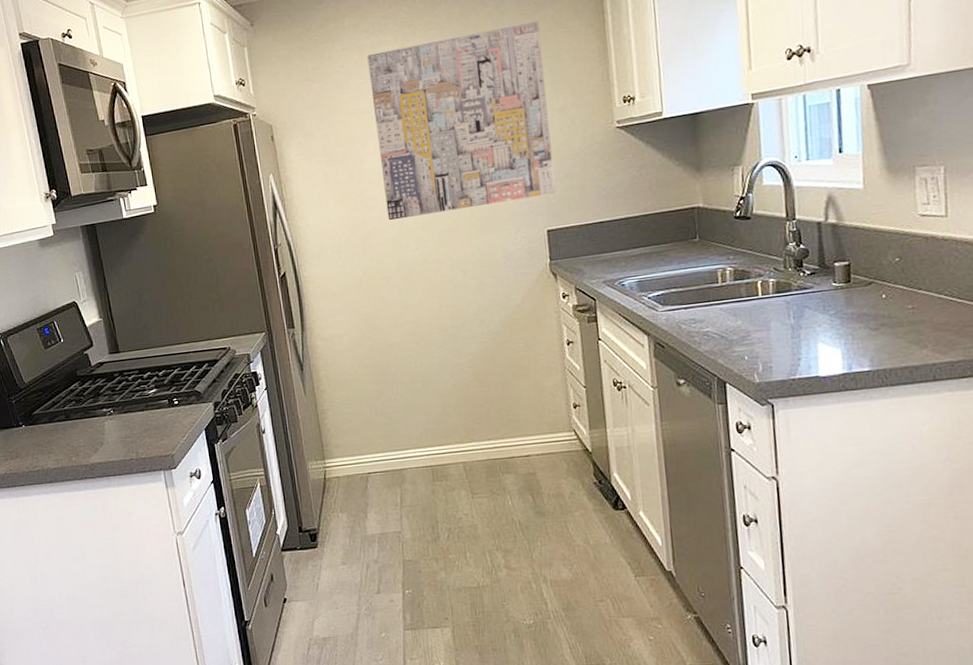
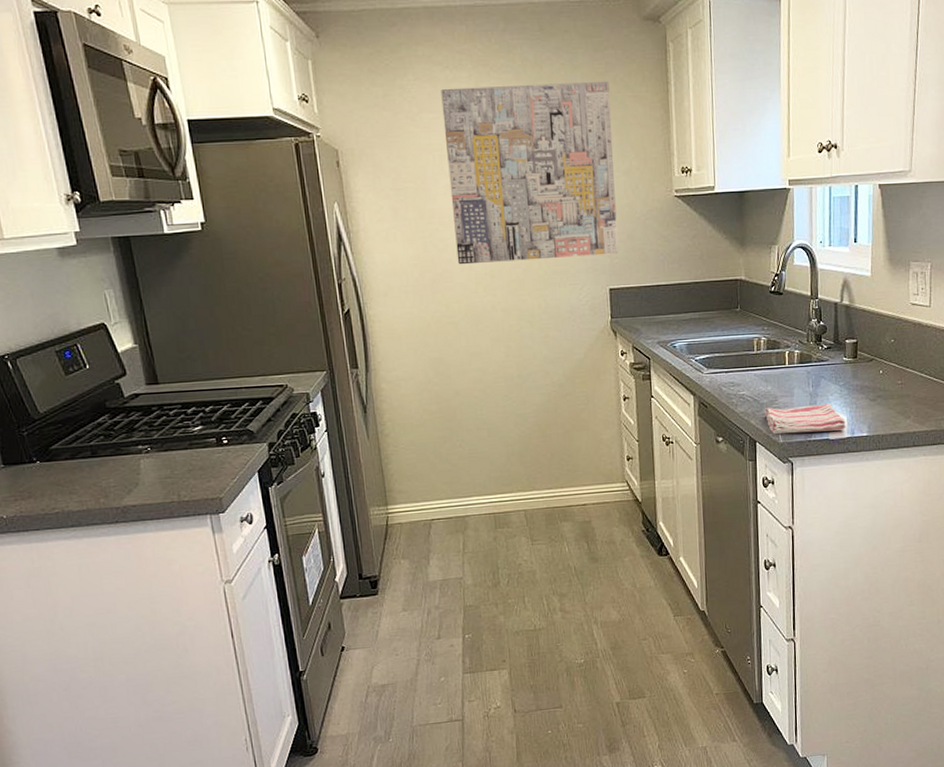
dish towel: none [733,336,841,373] -> present [764,404,846,434]

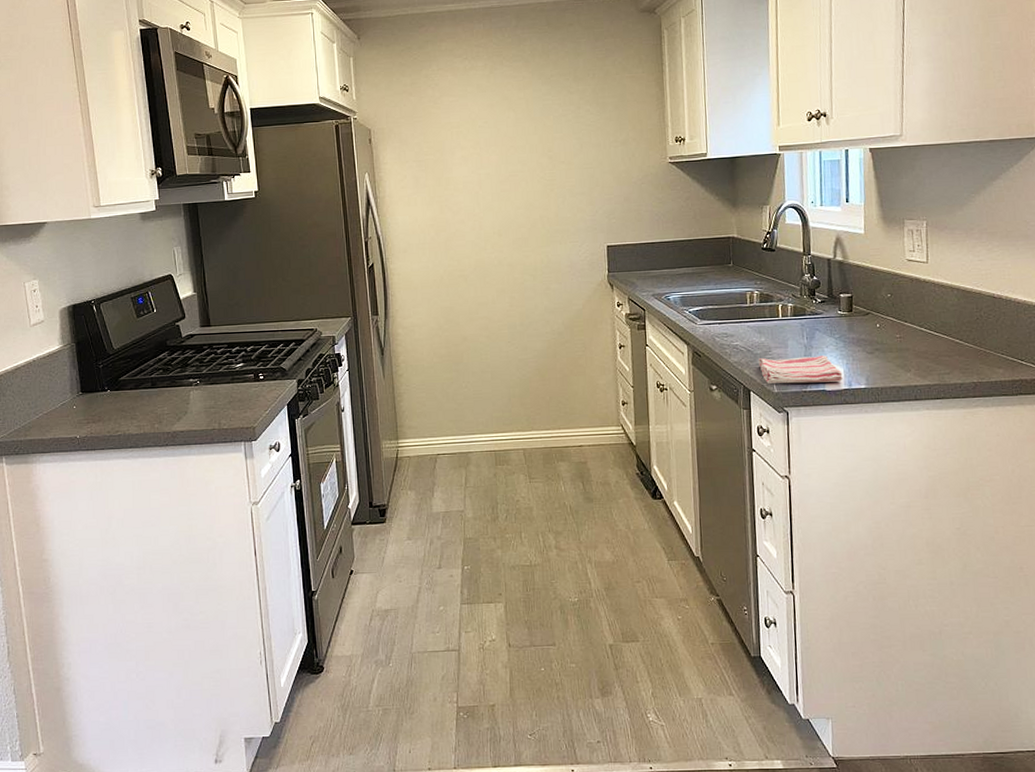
wall art: present [441,81,619,265] -> none [460,64,616,225]

